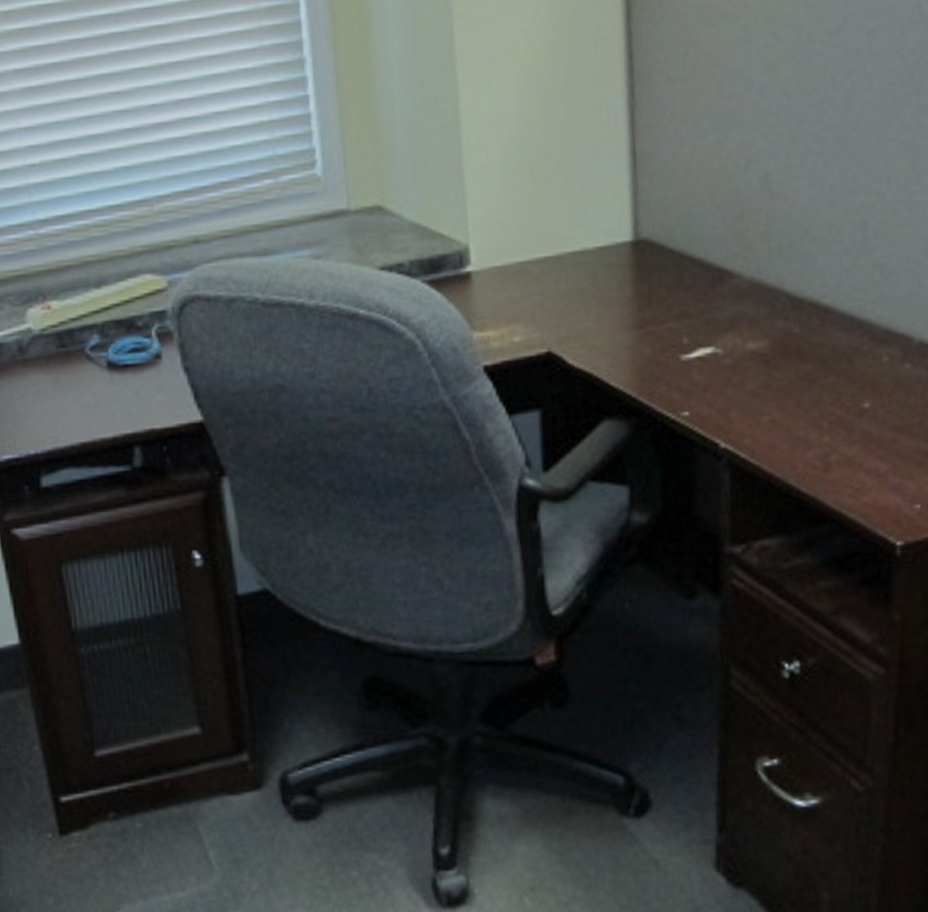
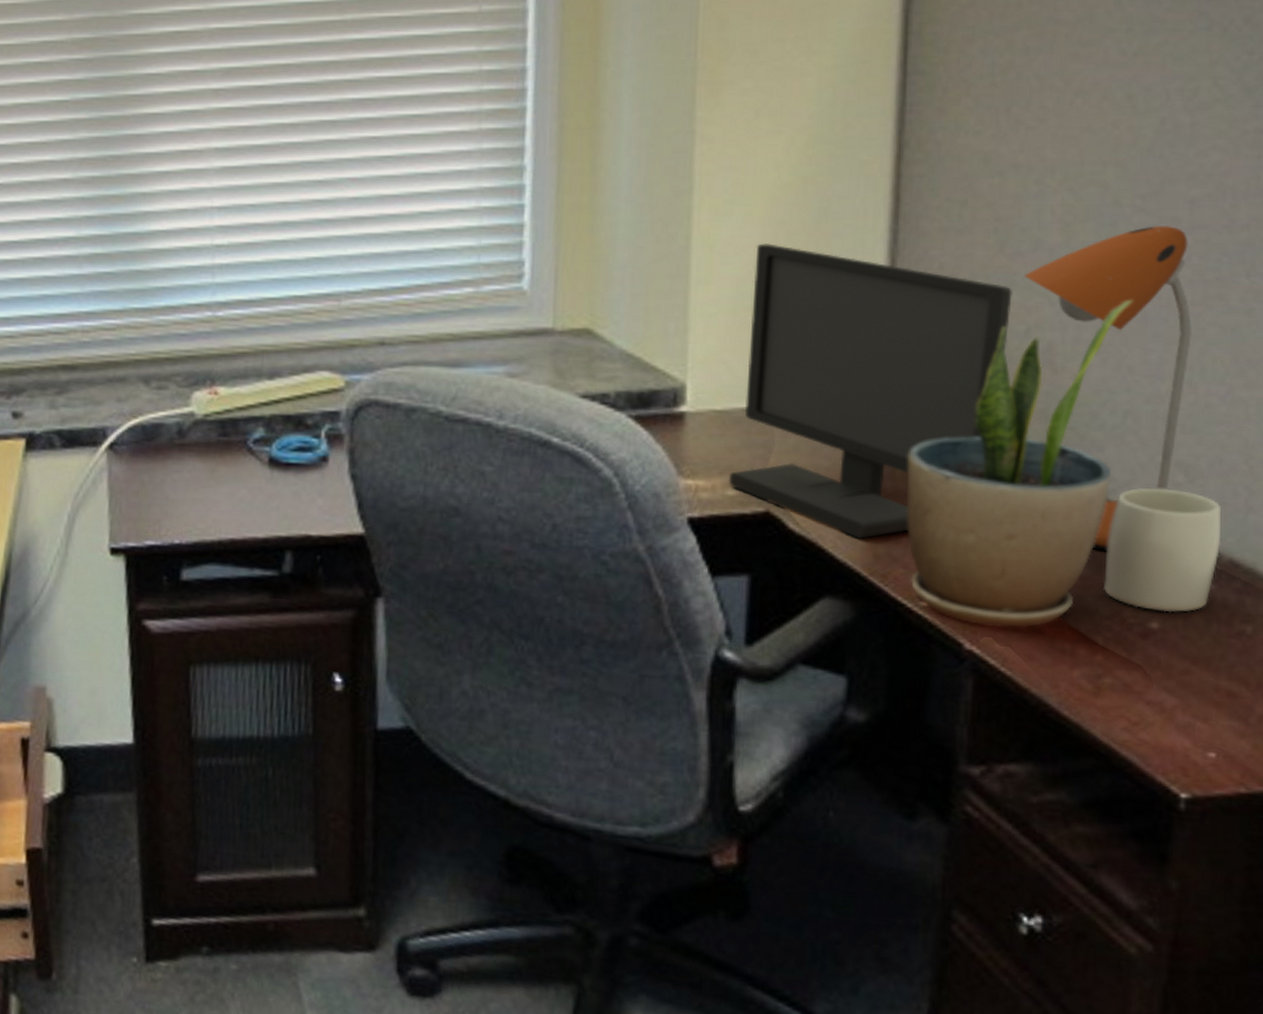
computer monitor: none [513,108,733,365] -> present [728,243,1012,539]
potted plant: none [660,125,830,425] -> present [905,299,1134,628]
desk lamp: none [740,56,878,348] -> present [1023,225,1192,550]
mug: none [824,287,913,393] -> present [1104,487,1222,613]

